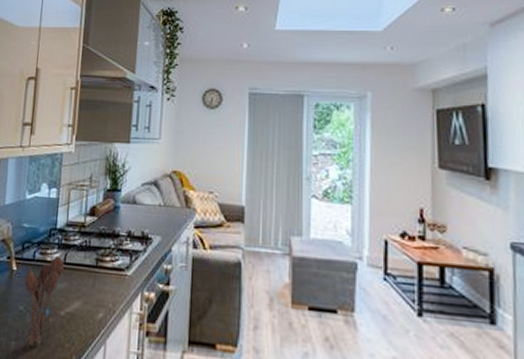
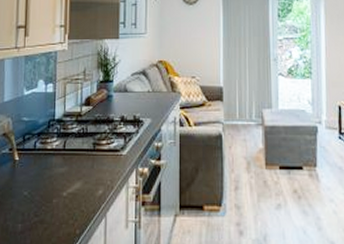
utensil holder: present [24,257,64,346] -> none [27,145,64,226]

